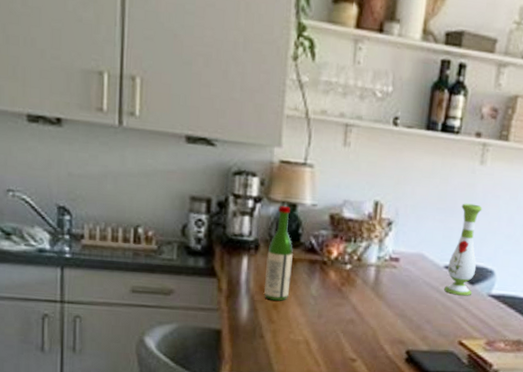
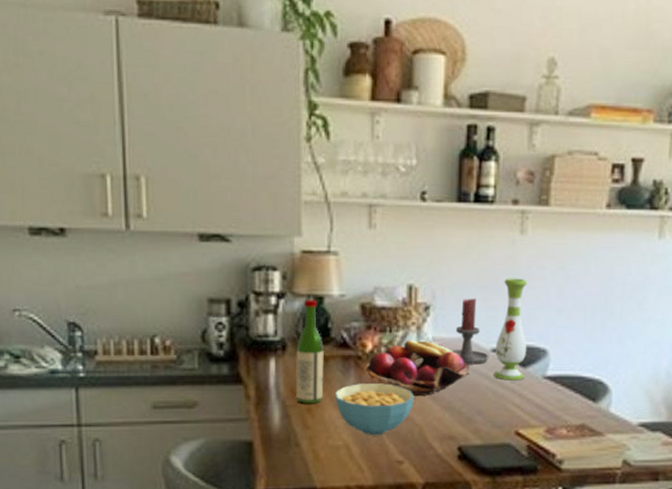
cereal bowl: none [299,286,372,334] -> present [335,384,415,435]
fruit basket: none [329,250,423,303] -> present [365,339,469,396]
candle holder: none [408,218,442,279] -> present [451,298,489,365]

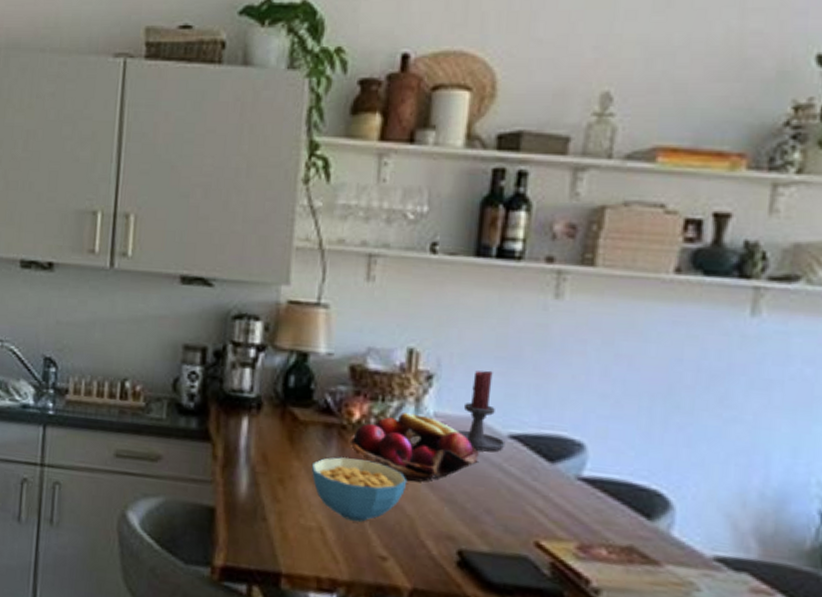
wine bottle: present [295,300,324,404] -> none [267,355,304,475]
vase: present [494,278,527,380] -> none [510,350,561,478]

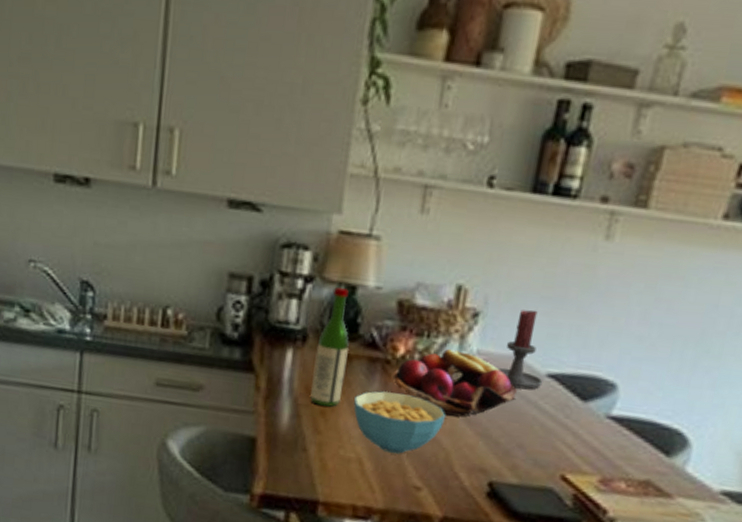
wine bottle: none [267,355,304,475] -> present [310,288,349,407]

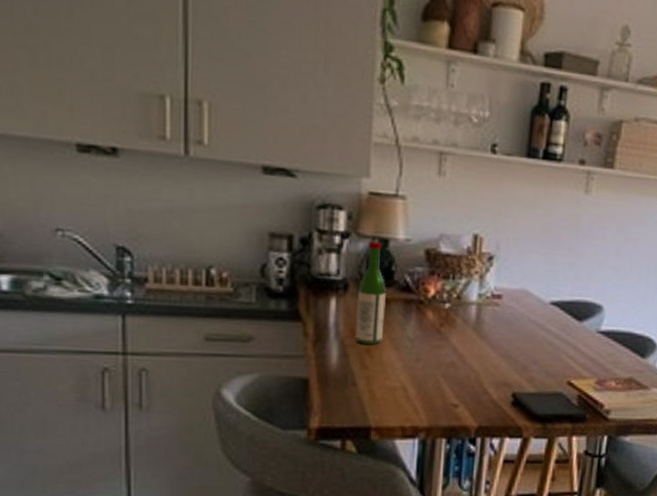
cereal bowl: present [353,391,446,454] -> none [395,327,474,379]
fruit basket: present [392,348,517,417] -> none [426,287,528,343]
candle holder: present [497,310,543,390] -> none [511,251,548,316]

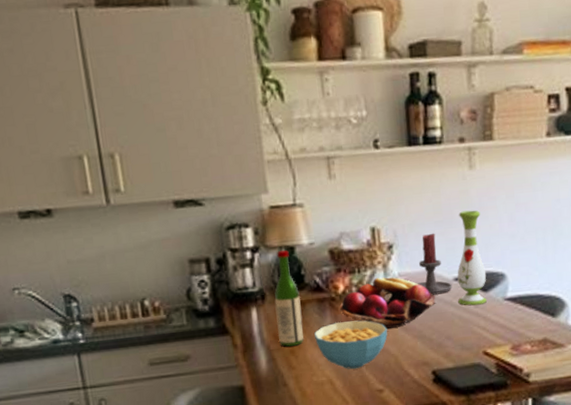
cereal bowl: none [395,327,474,379] -> present [314,320,388,369]
fruit basket: none [426,287,528,343] -> present [339,277,436,329]
candle holder: none [511,251,548,316] -> present [417,233,453,295]
vase: none [551,235,589,333] -> present [457,210,488,306]

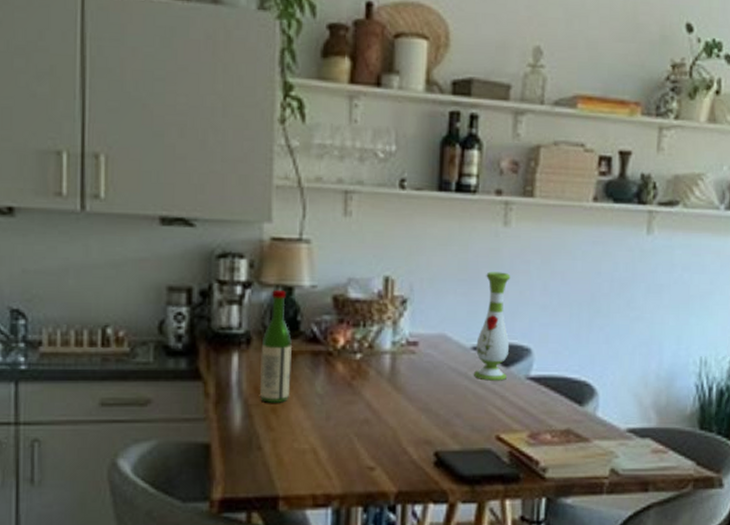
cereal bowl: present [314,320,388,369] -> none [303,382,389,438]
fruit basket: present [339,277,436,329] -> none [336,334,448,396]
candle holder: present [417,233,453,295] -> none [429,292,469,363]

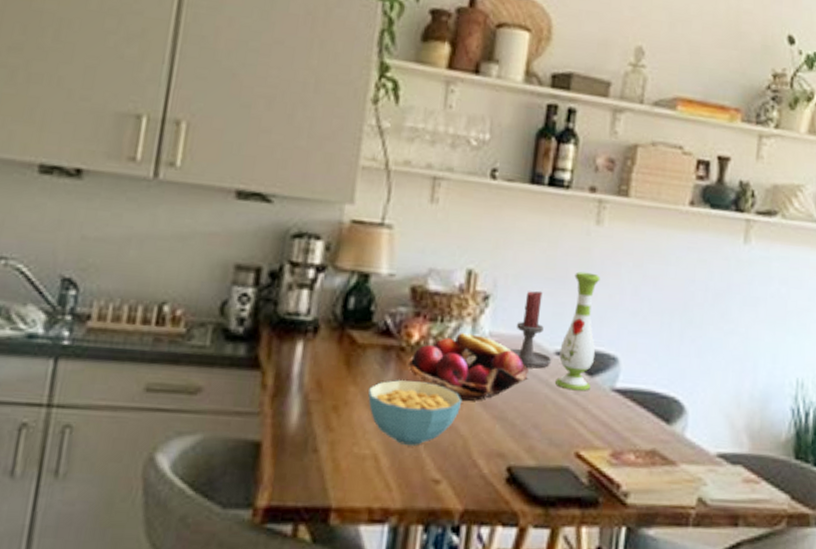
wine bottle: present [259,290,292,403] -> none [322,276,363,401]
cereal bowl: none [303,382,389,438] -> present [368,380,462,445]
fruit basket: none [336,334,448,396] -> present [407,332,529,401]
candle holder: none [429,292,469,363] -> present [509,290,552,369]

